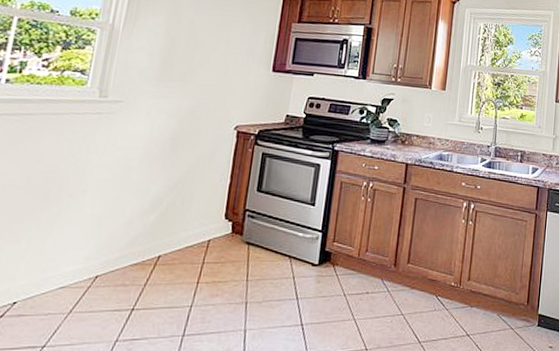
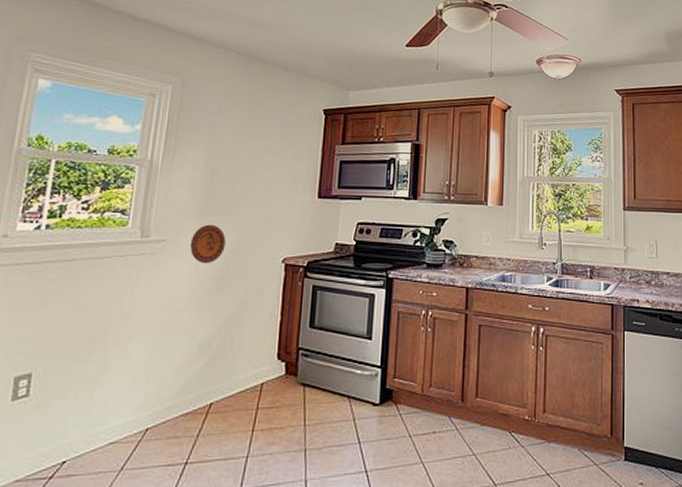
decorative plate: none [146,89,182,127] -> present [189,224,226,264]

